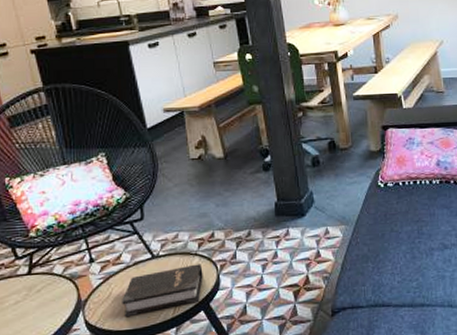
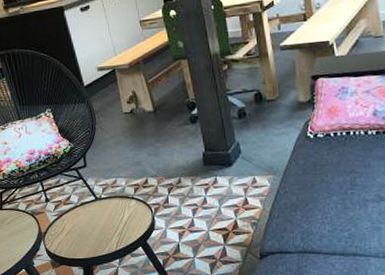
hardback book: present [122,264,203,317] -> none [73,206,140,248]

